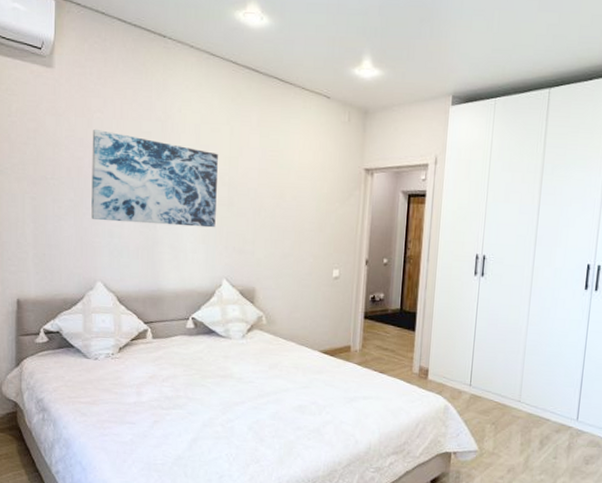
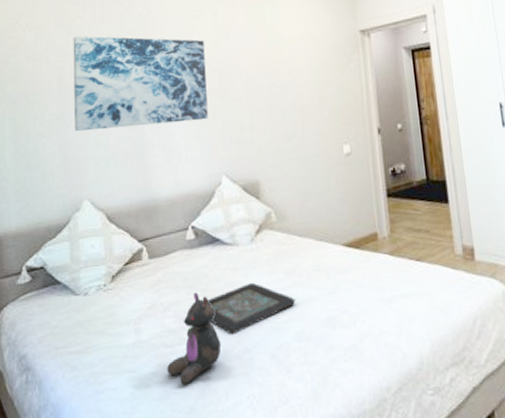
stuffed bear: none [162,370,209,439] -> present [167,292,222,385]
decorative tray: none [199,369,275,407] -> present [206,282,296,335]

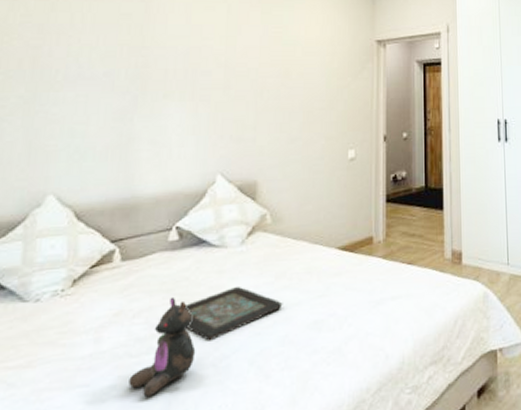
wall art: present [73,35,208,132] -> none [46,13,213,119]

